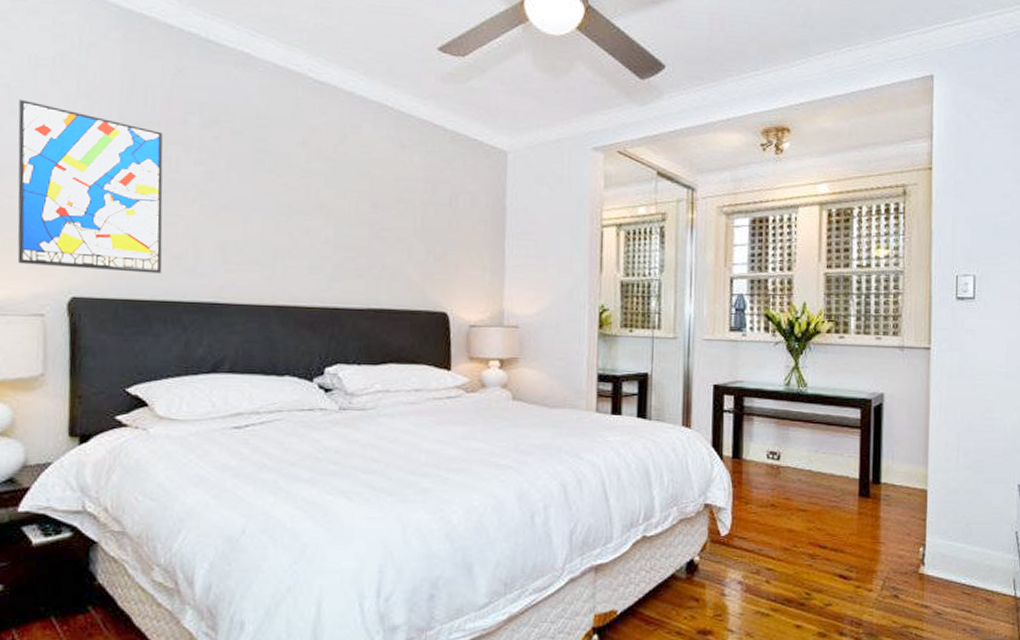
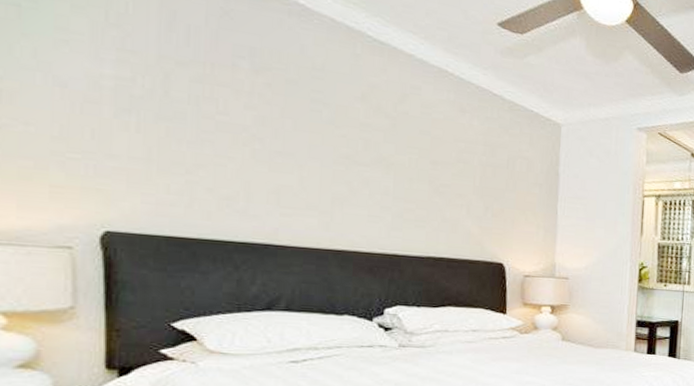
wall art: present [17,99,163,274] -> none [33,20,210,213]

